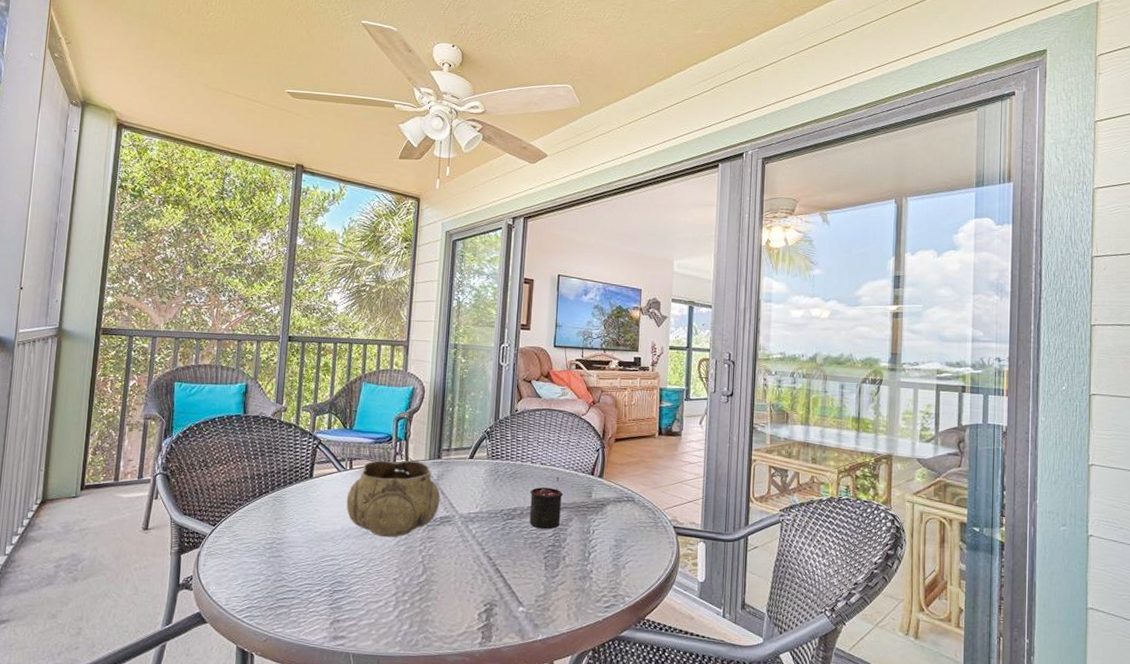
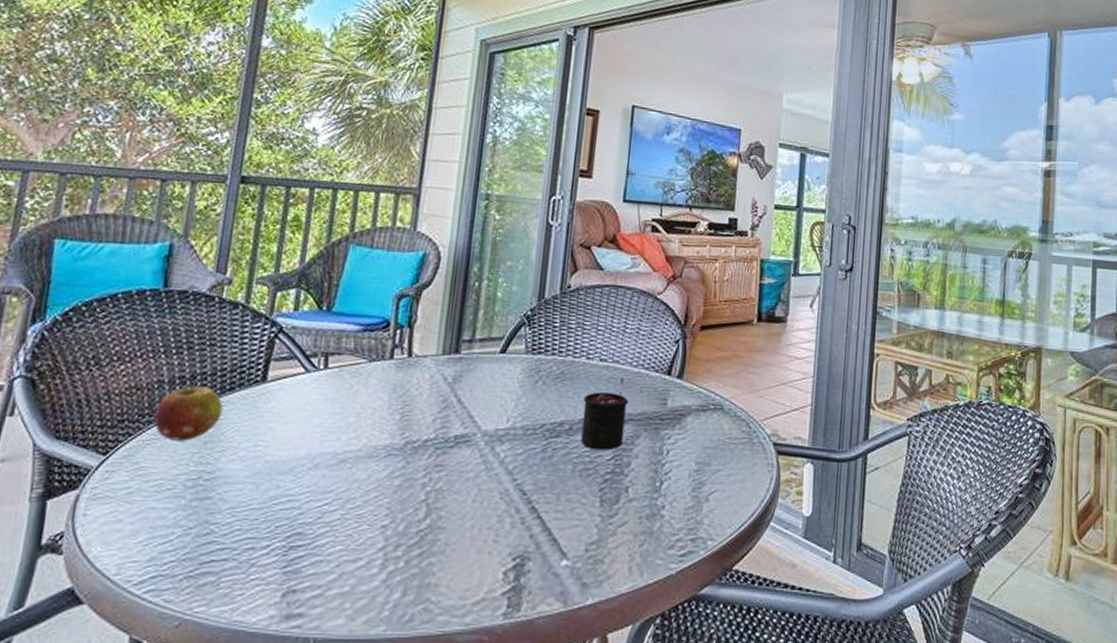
fruit: none [243,481,286,518] -> present [154,386,223,441]
decorative bowl: present [346,460,441,538] -> none [315,355,457,467]

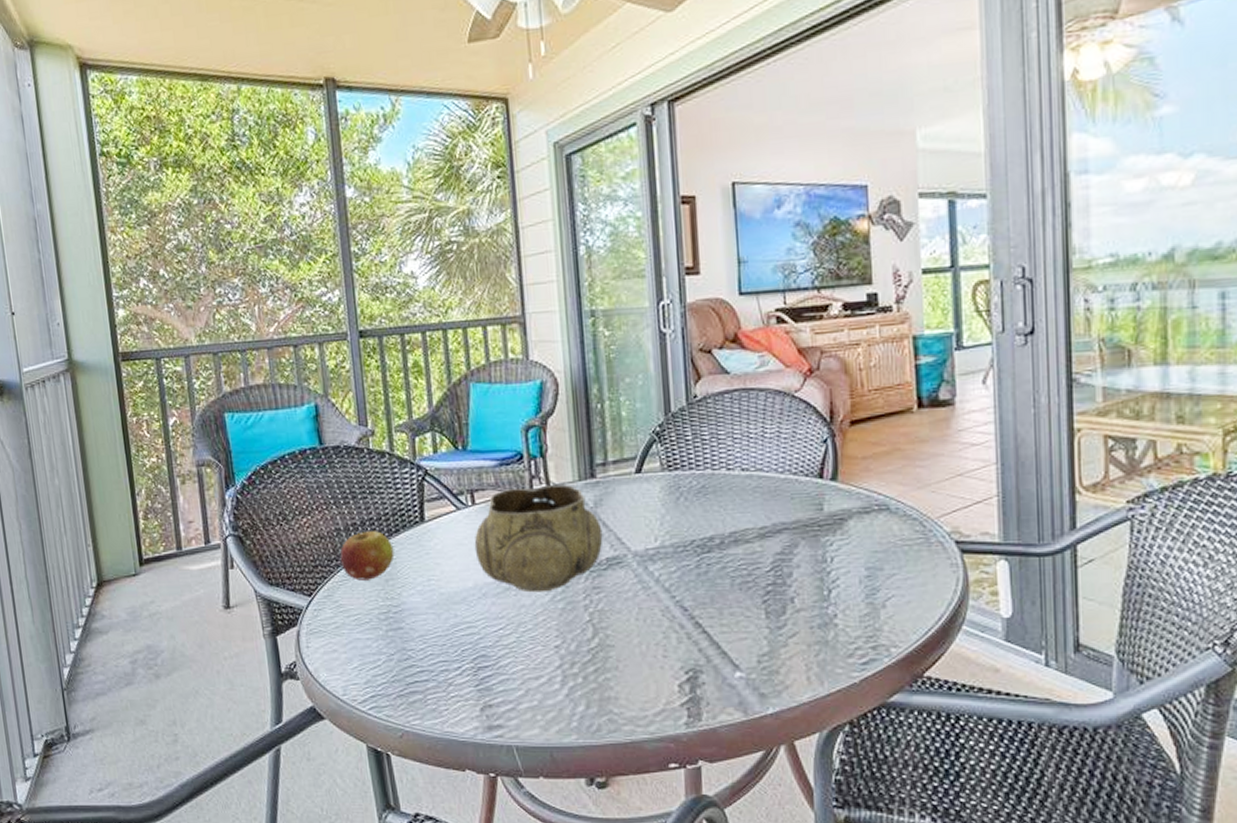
decorative bowl: none [315,355,457,467] -> present [474,484,603,593]
candle: present [580,378,628,451] -> none [730,486,780,563]

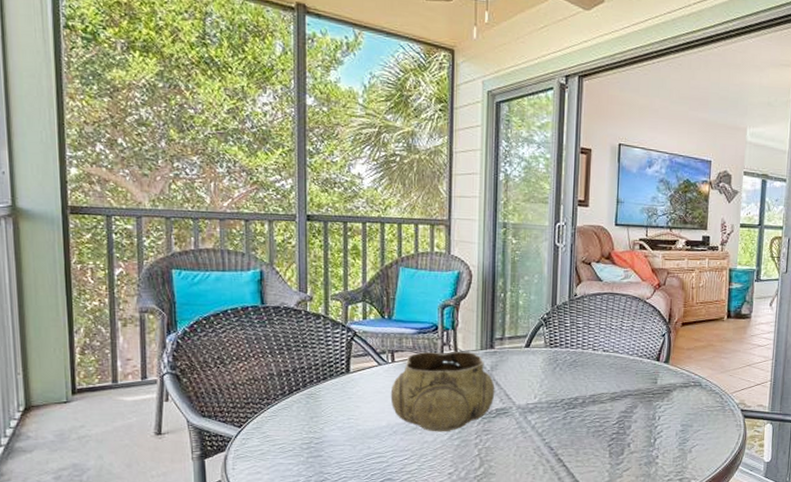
fruit: present [340,531,395,581] -> none [271,377,320,417]

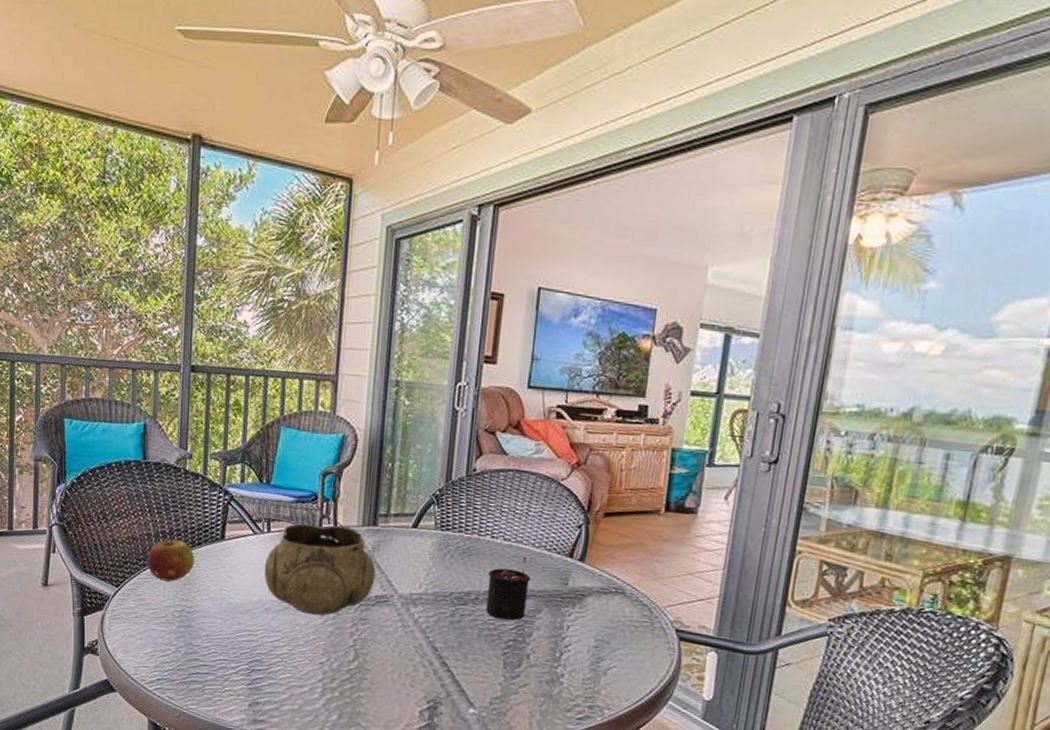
fruit: none [271,377,320,417] -> present [147,539,195,582]
candle: none [592,364,627,417] -> present [485,557,531,621]

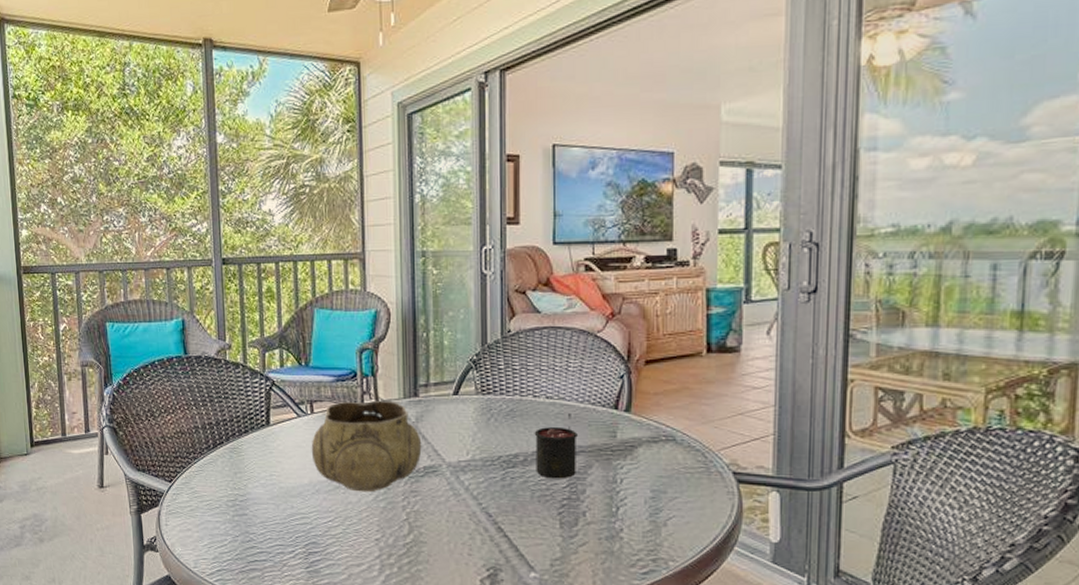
fruit: present [147,539,195,582] -> none [197,430,243,472]

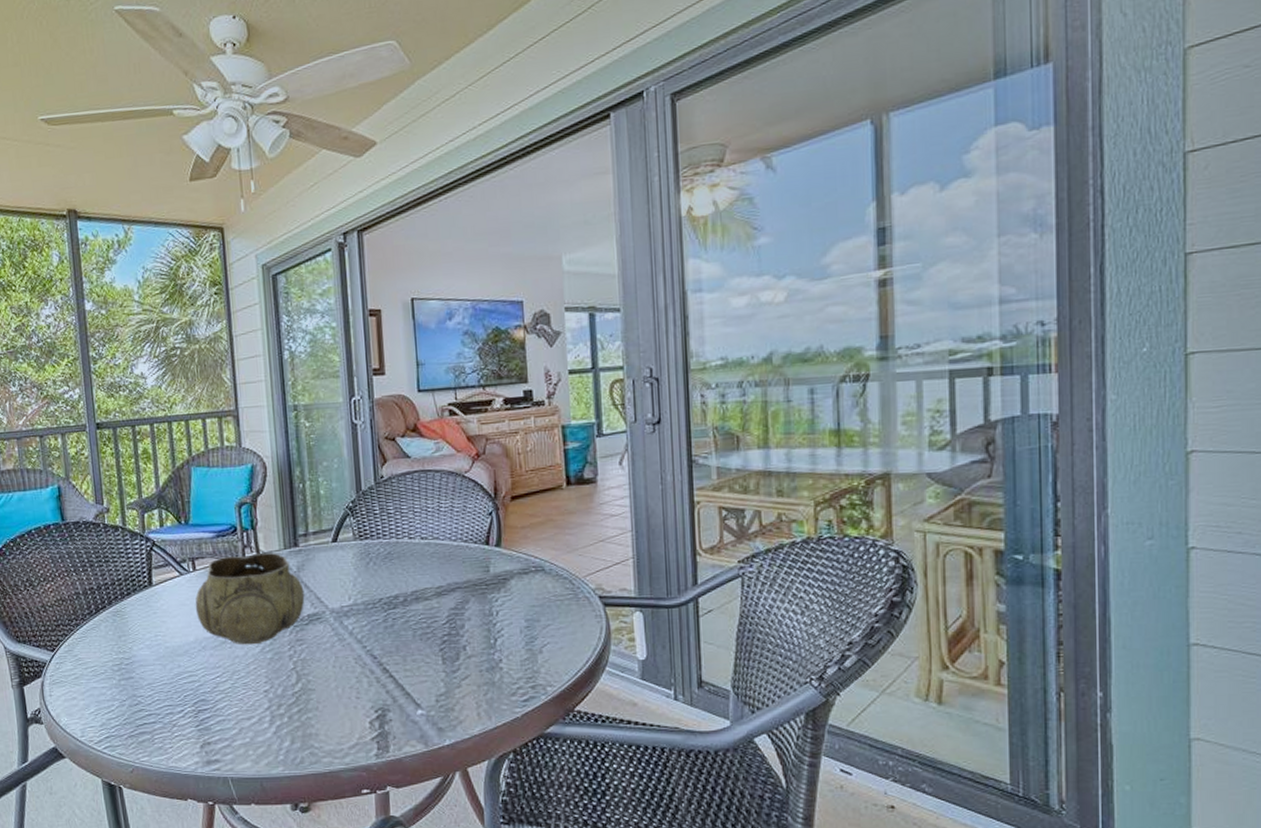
candle: present [534,413,577,479] -> none [412,552,454,617]

